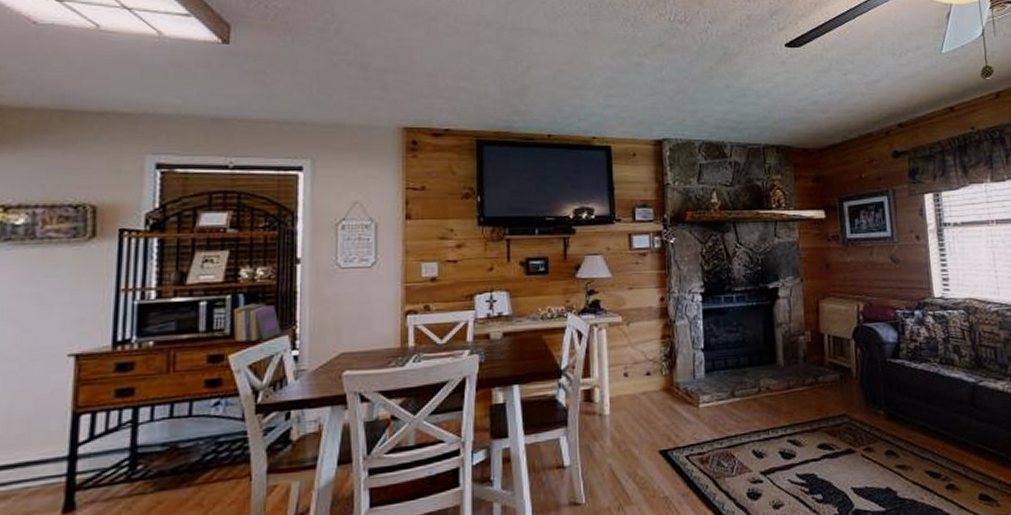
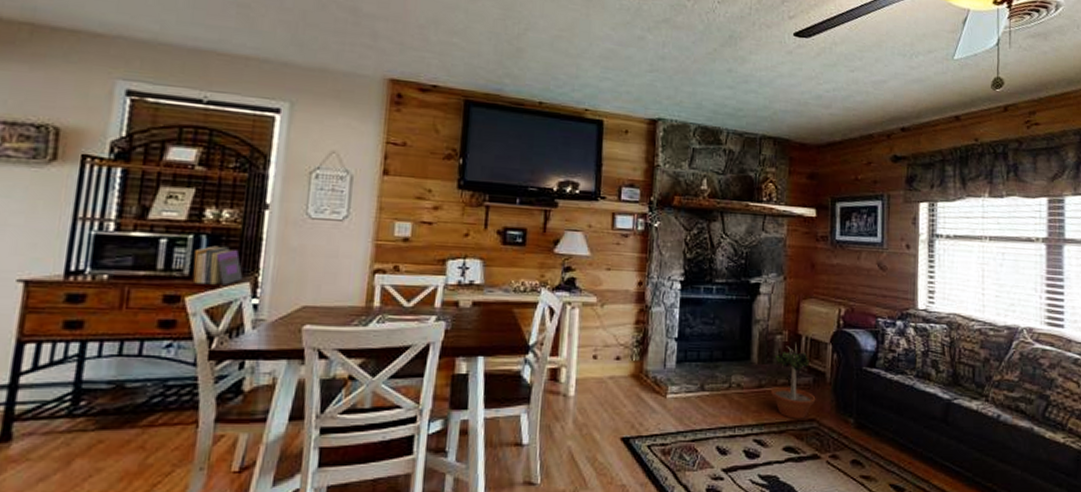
potted tree: none [800,342,845,416] -> present [771,343,816,419]

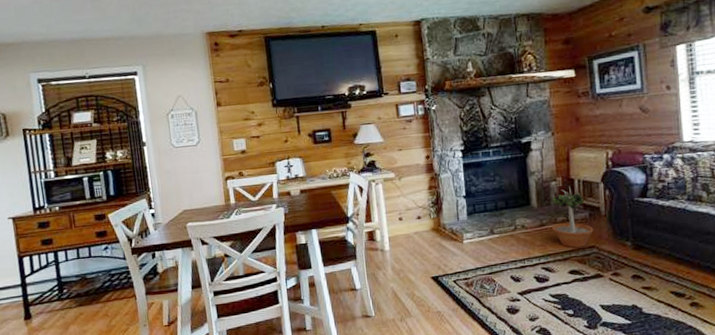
books: present [192,245,243,285] -> none [106,176,141,205]

